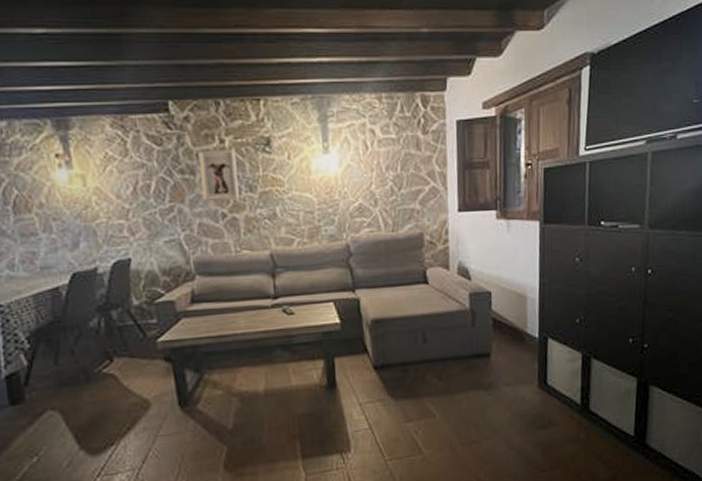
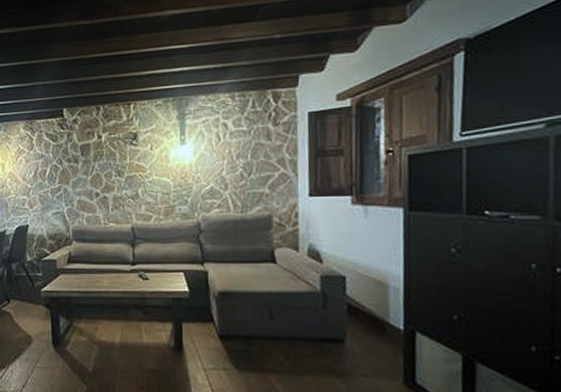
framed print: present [197,149,239,200] -> none [81,143,110,183]

